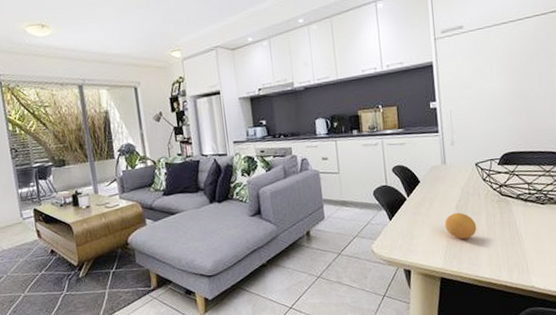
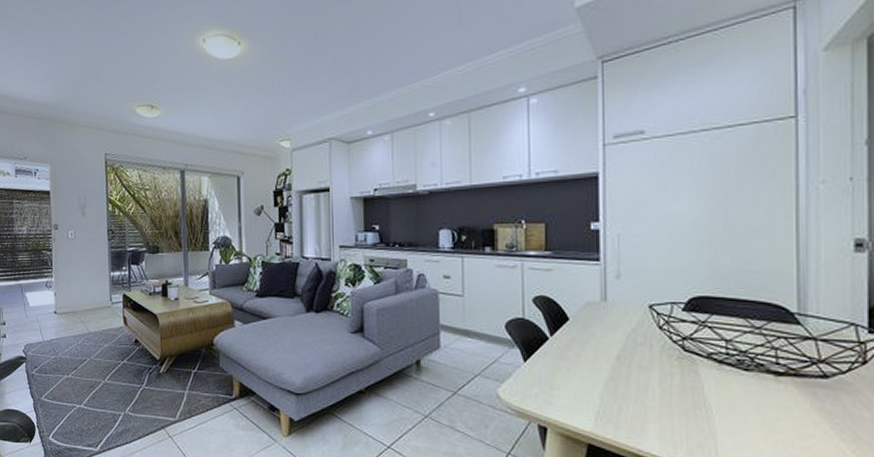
fruit: present [444,212,477,240] -> none [599,364,645,400]

